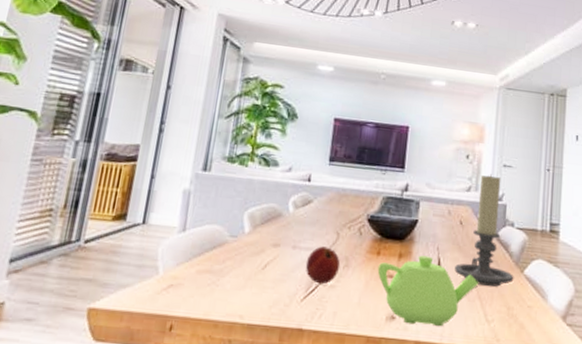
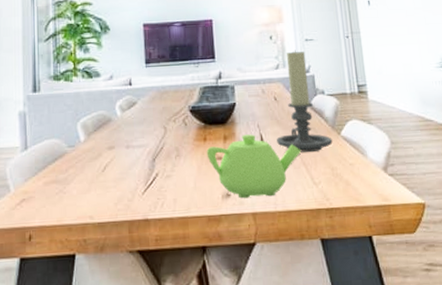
apple: present [305,246,341,285] -> none [140,141,173,176]

